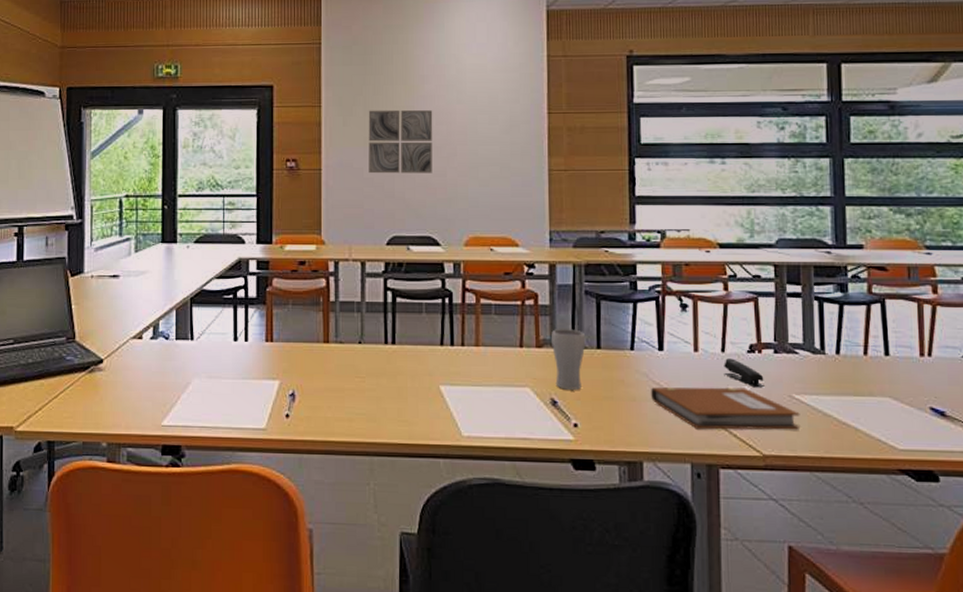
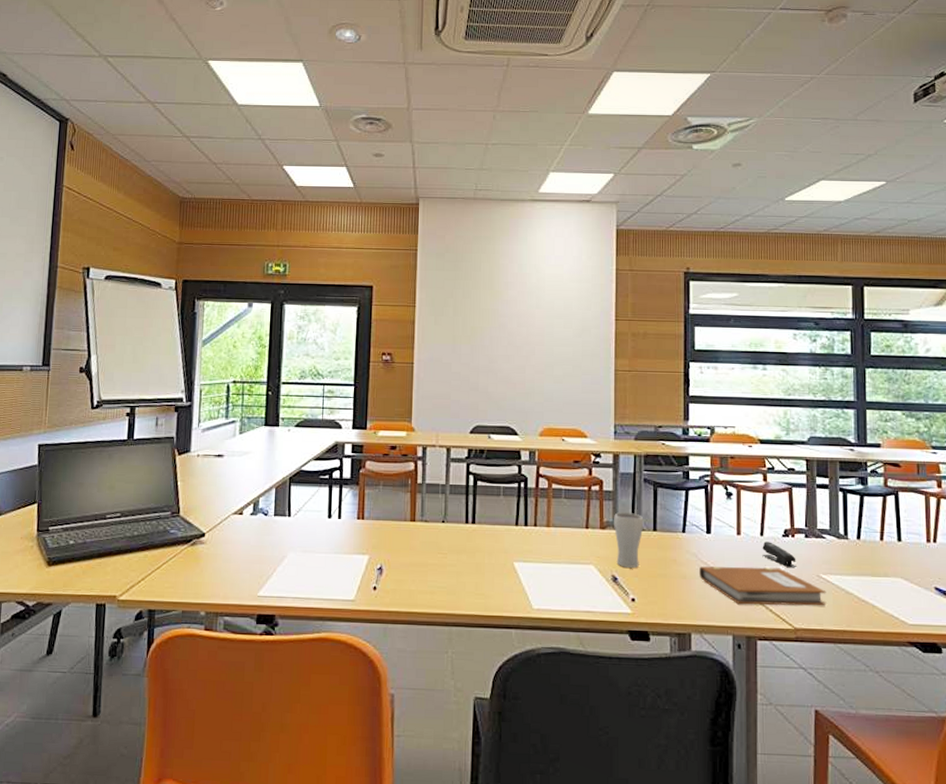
wall art: present [368,109,433,174] -> none [456,311,515,370]

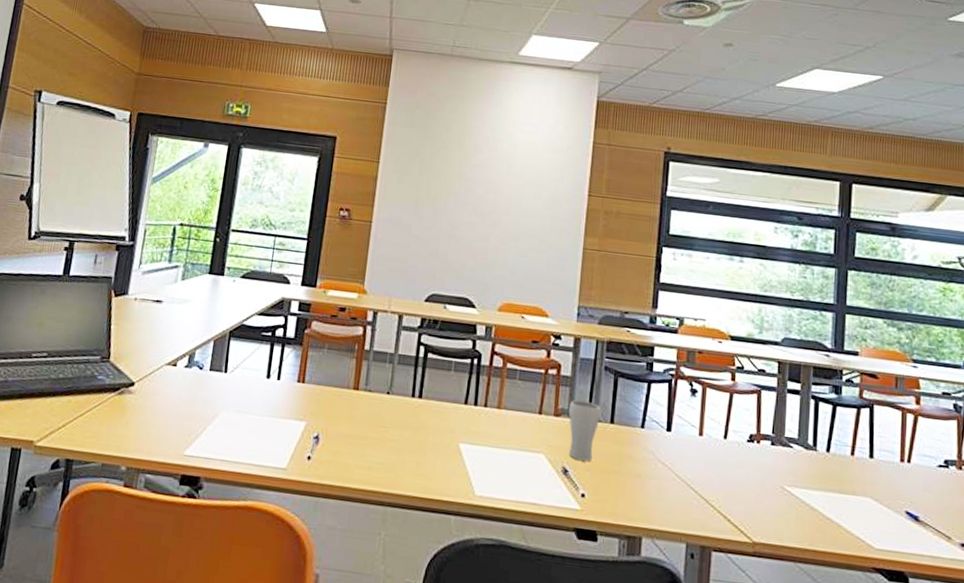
notebook: present [699,566,827,606] -> none [656,466,790,520]
stapler: present [762,541,796,568] -> none [724,445,760,477]

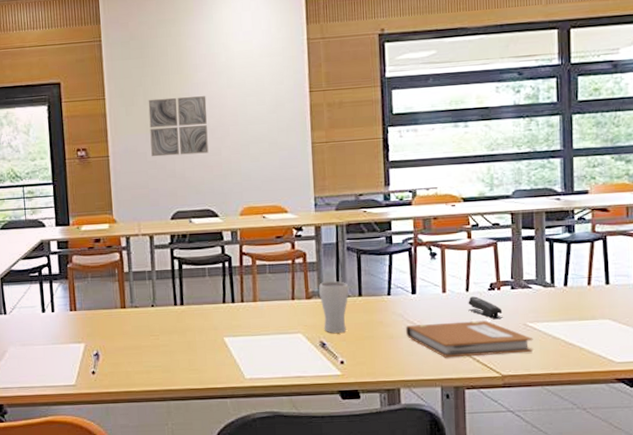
wall art: none [416,171,483,238] -> present [148,96,209,157]
notebook: none [656,466,790,520] -> present [406,320,534,358]
stapler: none [724,445,760,477] -> present [468,296,503,320]

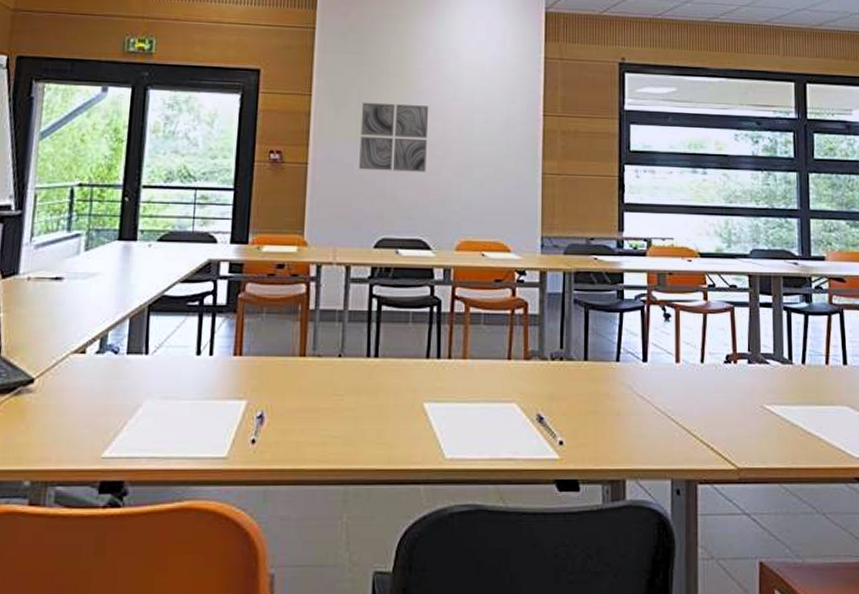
drinking glass: present [319,281,349,333] -> none [540,340,574,405]
notebook: present [406,320,534,358] -> none [635,399,771,443]
stapler: present [468,296,503,320] -> none [703,369,739,399]

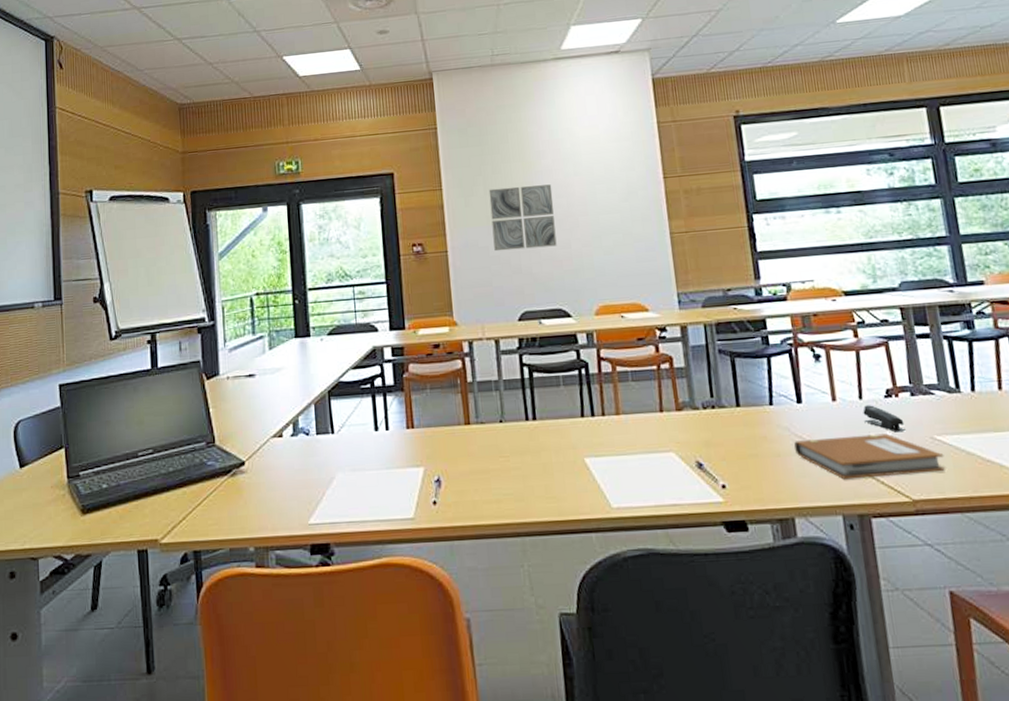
notebook: none [635,399,771,443] -> present [794,433,946,480]
stapler: none [703,369,739,399] -> present [862,405,906,432]

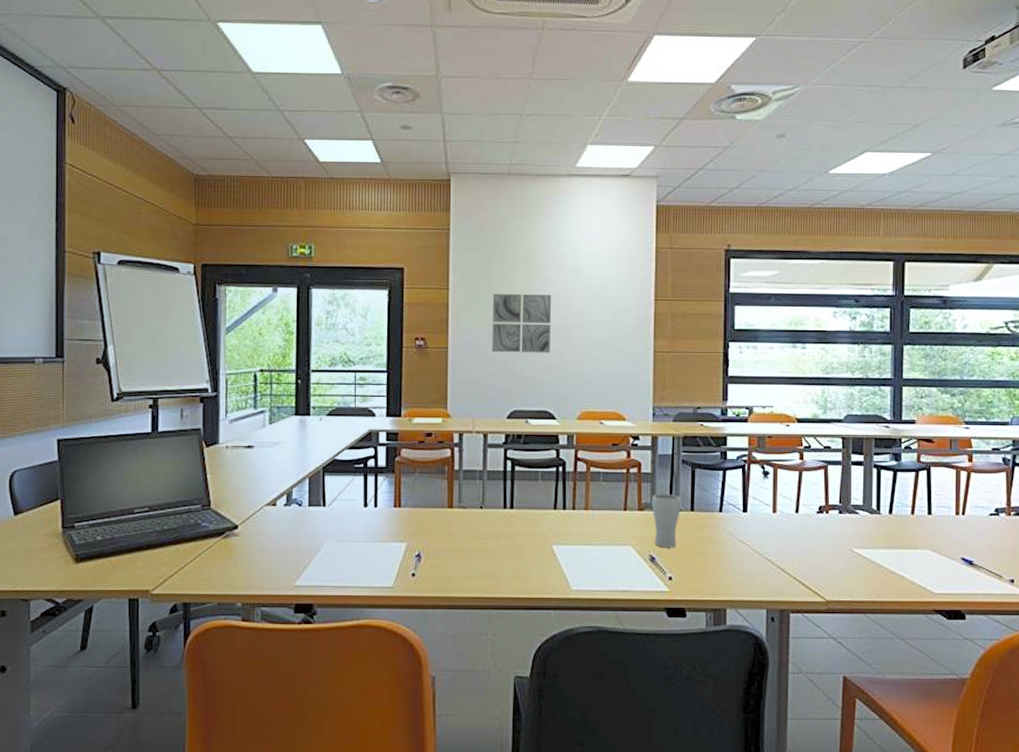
drinking glass: none [690,389,726,451] -> present [652,494,682,547]
notebook: present [794,433,946,480] -> none [735,543,858,580]
stapler: present [862,405,906,432] -> none [797,518,830,543]

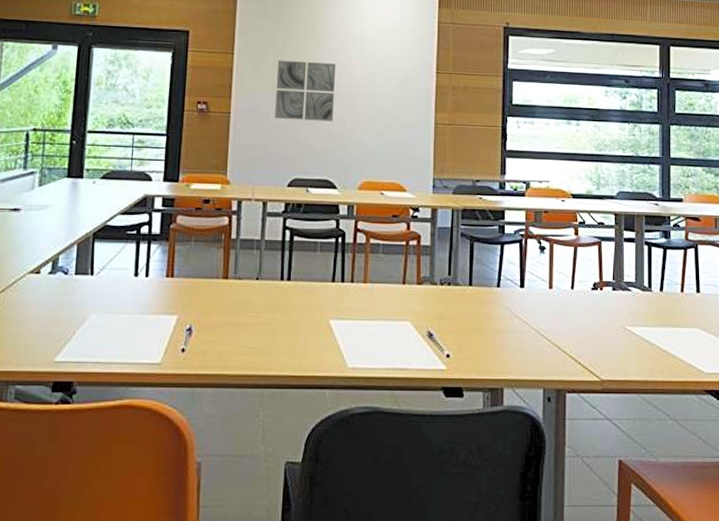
drinking glass: present [652,494,682,547] -> none [431,267,460,323]

